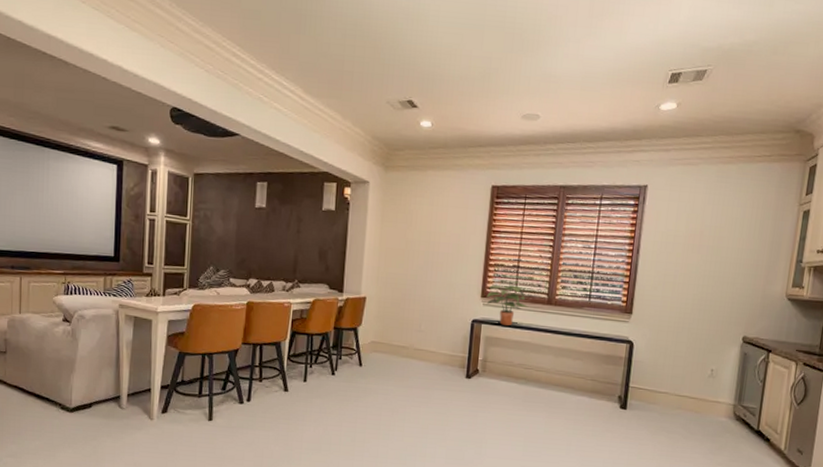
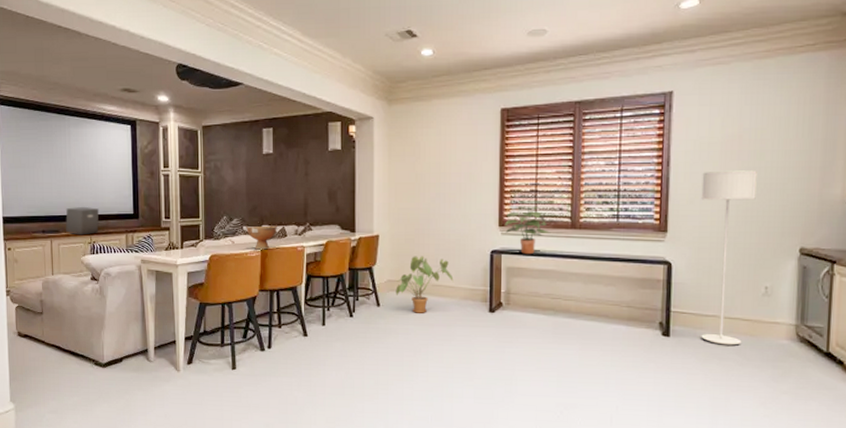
speaker: none [38,244,77,275] -> present [65,206,99,235]
bowl: none [233,277,265,304] -> present [246,224,277,250]
house plant: none [378,320,435,376] -> present [395,256,454,313]
floor lamp: none [653,261,713,420] -> present [701,170,757,345]

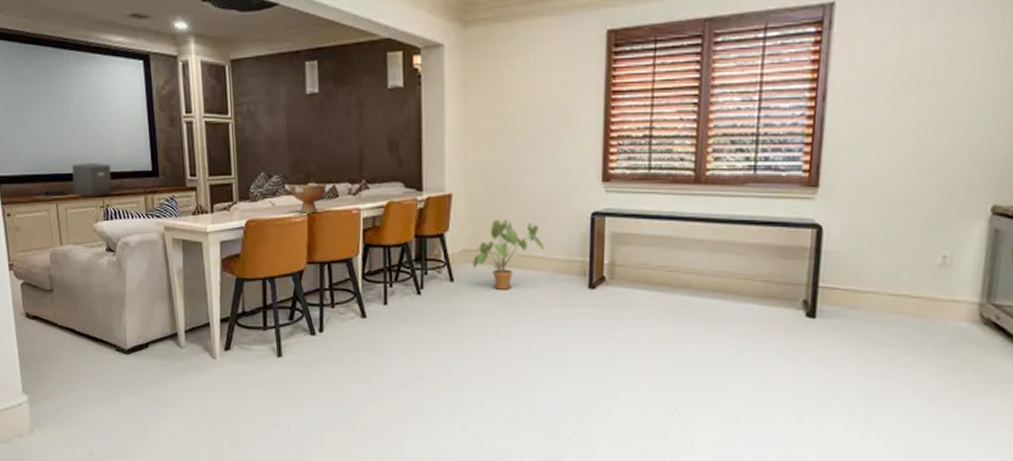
potted plant: present [505,206,551,255] -> none [610,155,669,217]
floor lamp: present [701,170,757,345] -> none [856,106,942,329]

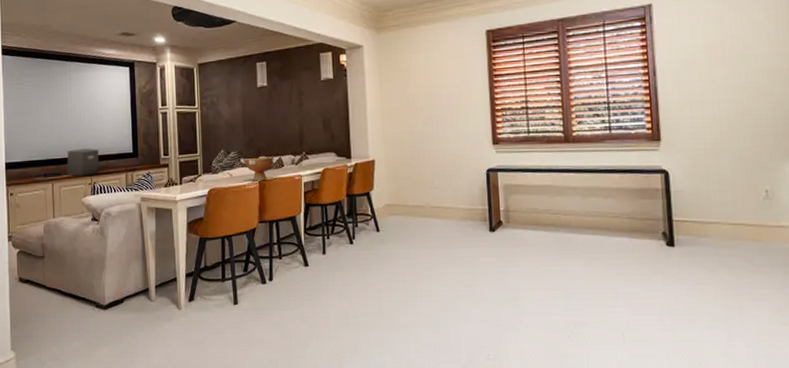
house plant: present [473,219,545,290] -> none [394,178,452,237]

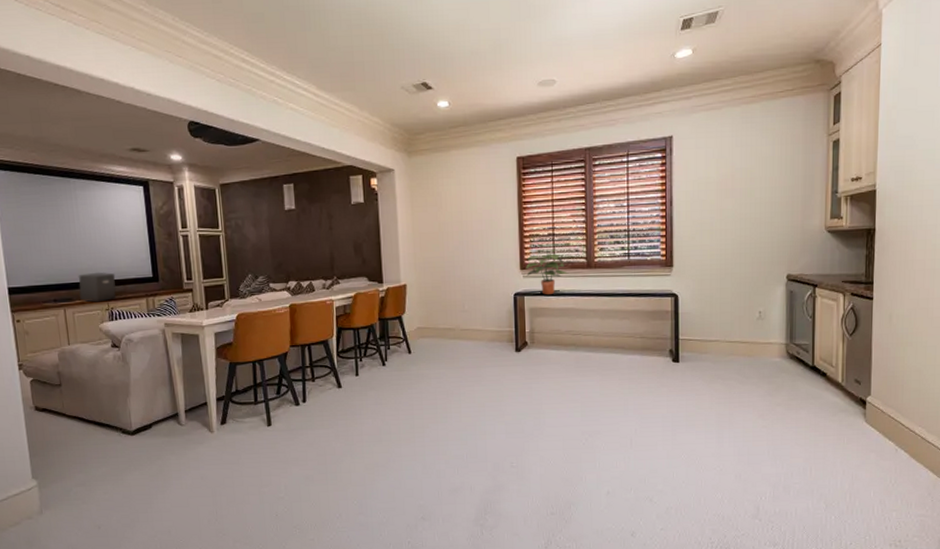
bowl: present [243,155,274,181] -> none [272,280,304,306]
potted plant: none [498,122,545,172] -> present [526,249,569,295]

